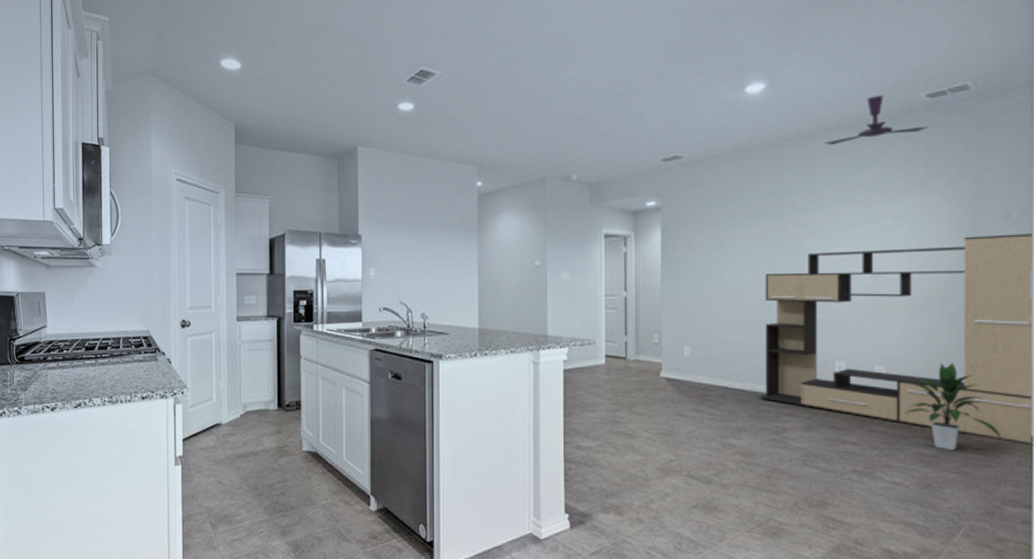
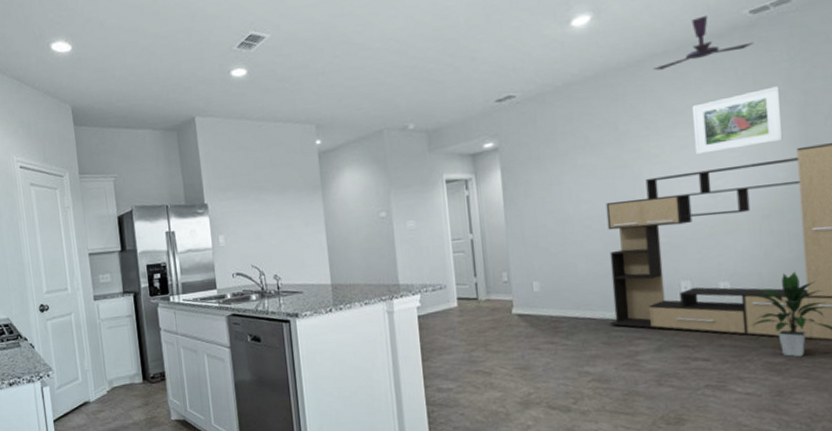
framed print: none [860,172,951,233] -> present [691,86,783,155]

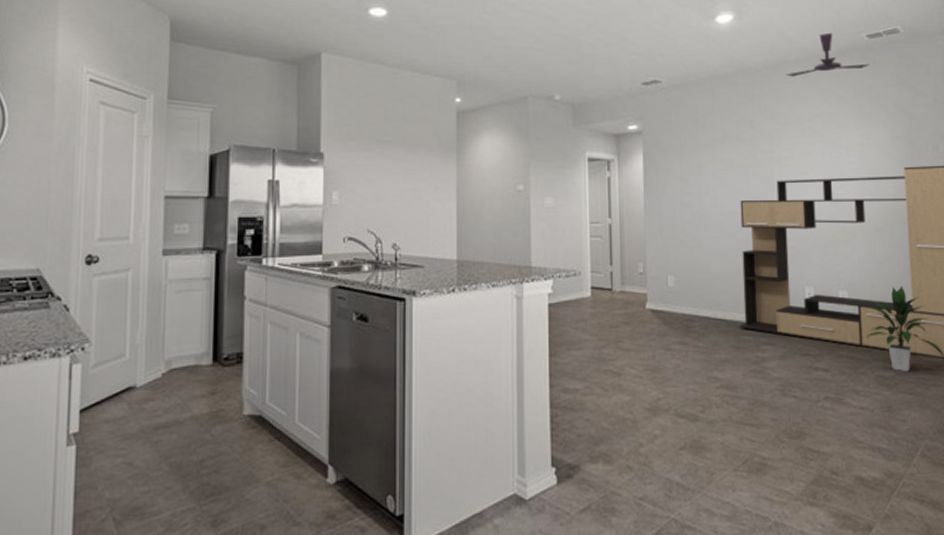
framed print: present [691,86,783,155] -> none [818,107,893,162]

